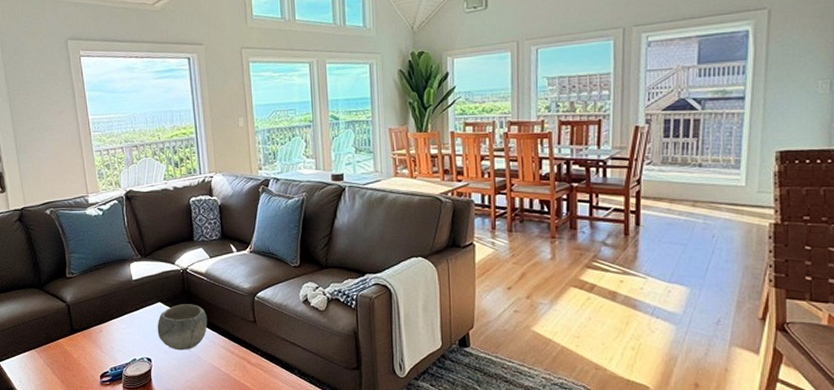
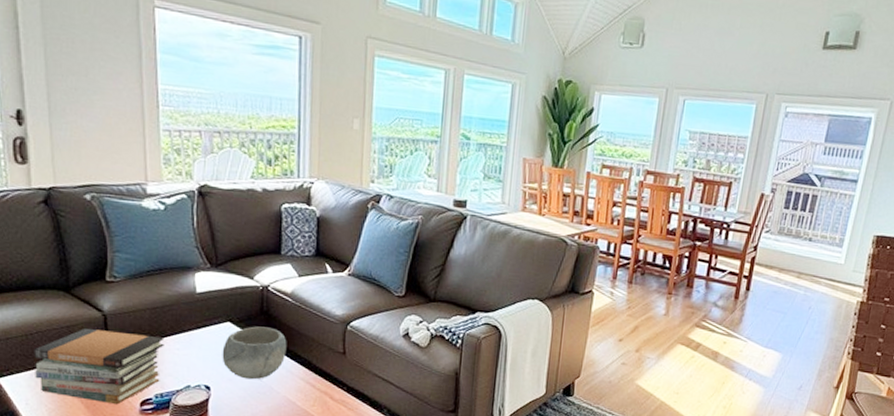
book stack: none [22,316,113,379] -> present [34,327,165,405]

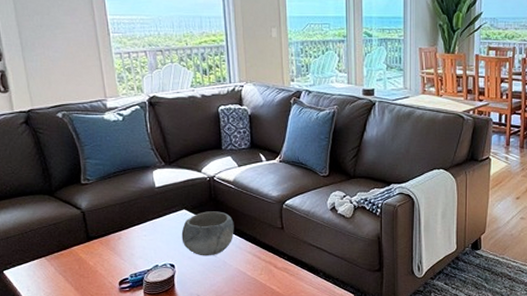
book stack: present [34,327,165,405] -> none [29,224,134,286]

